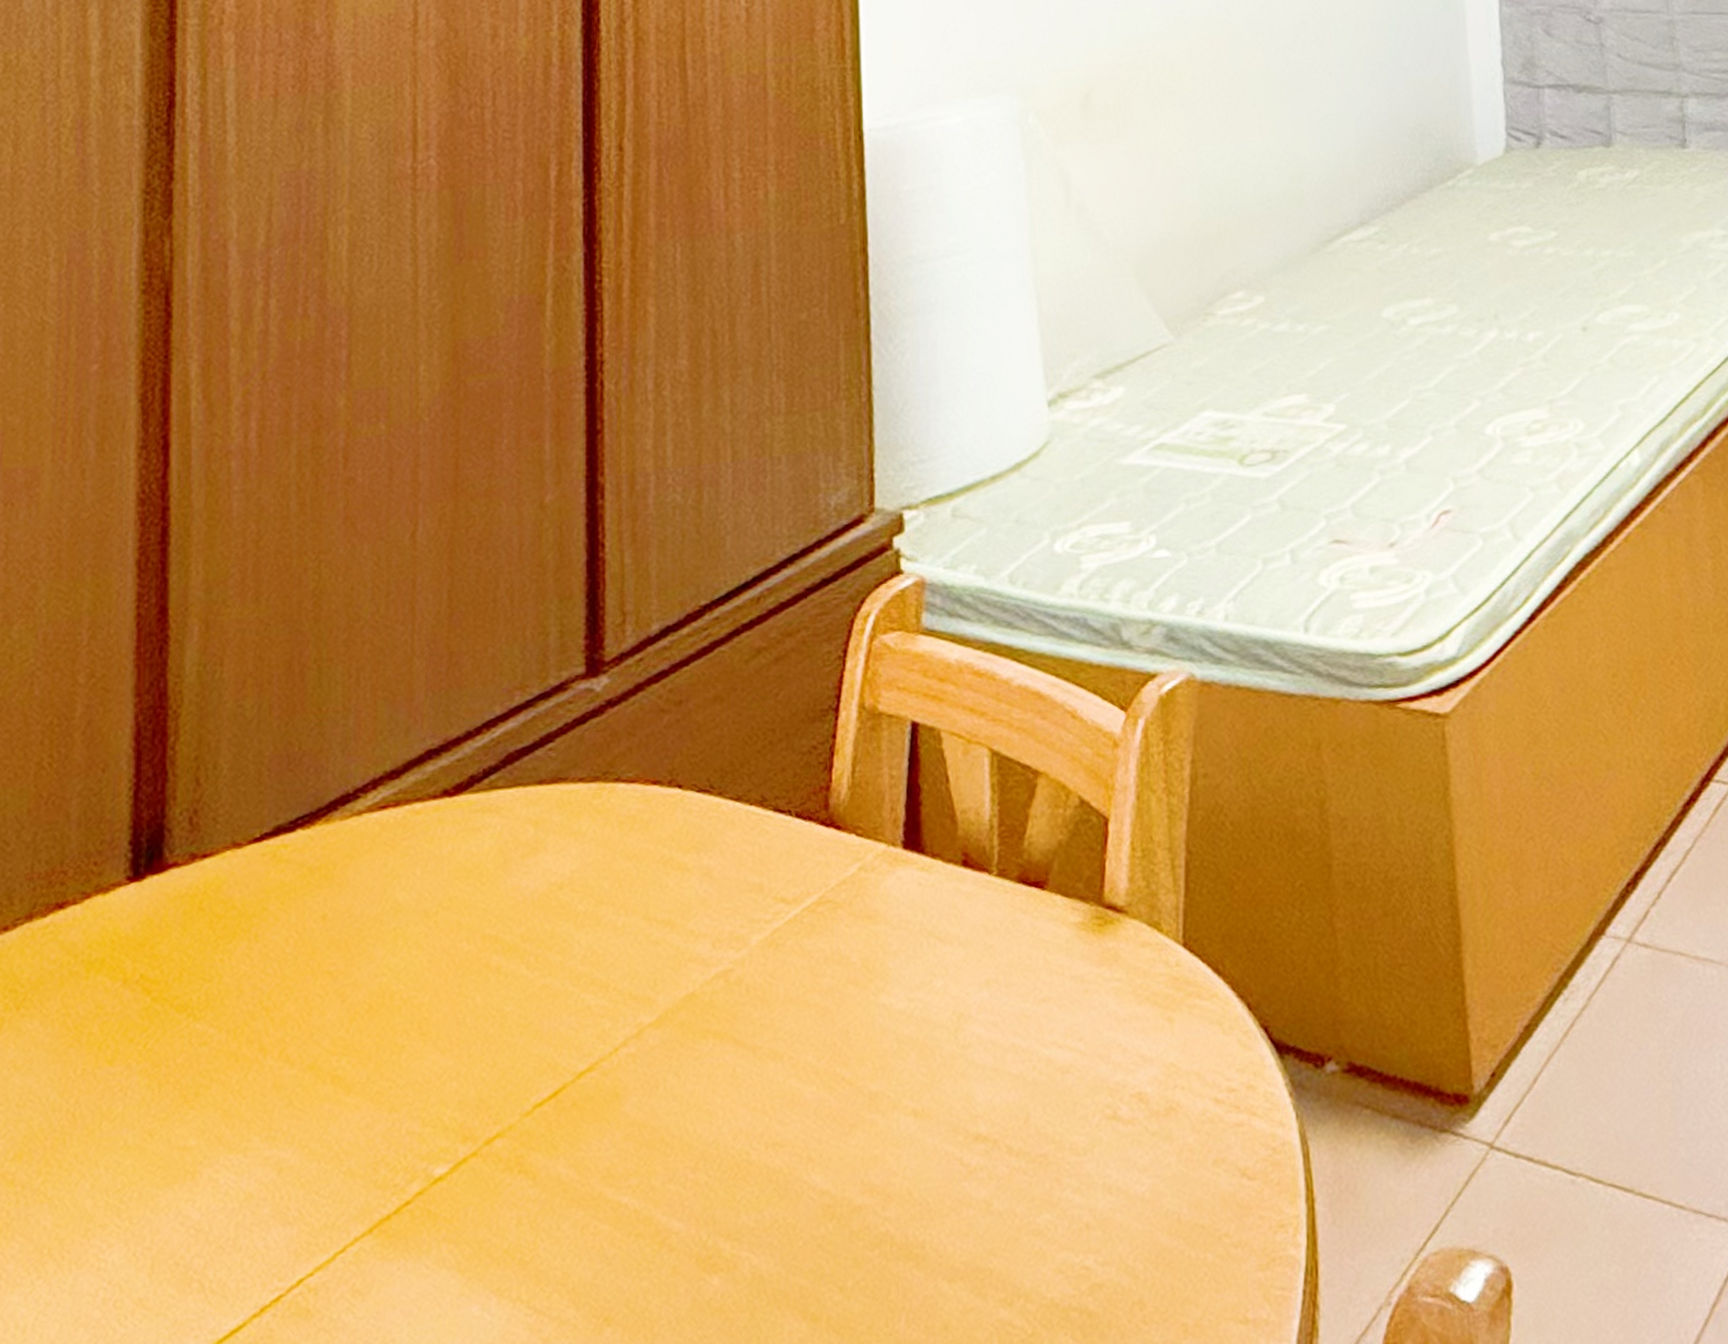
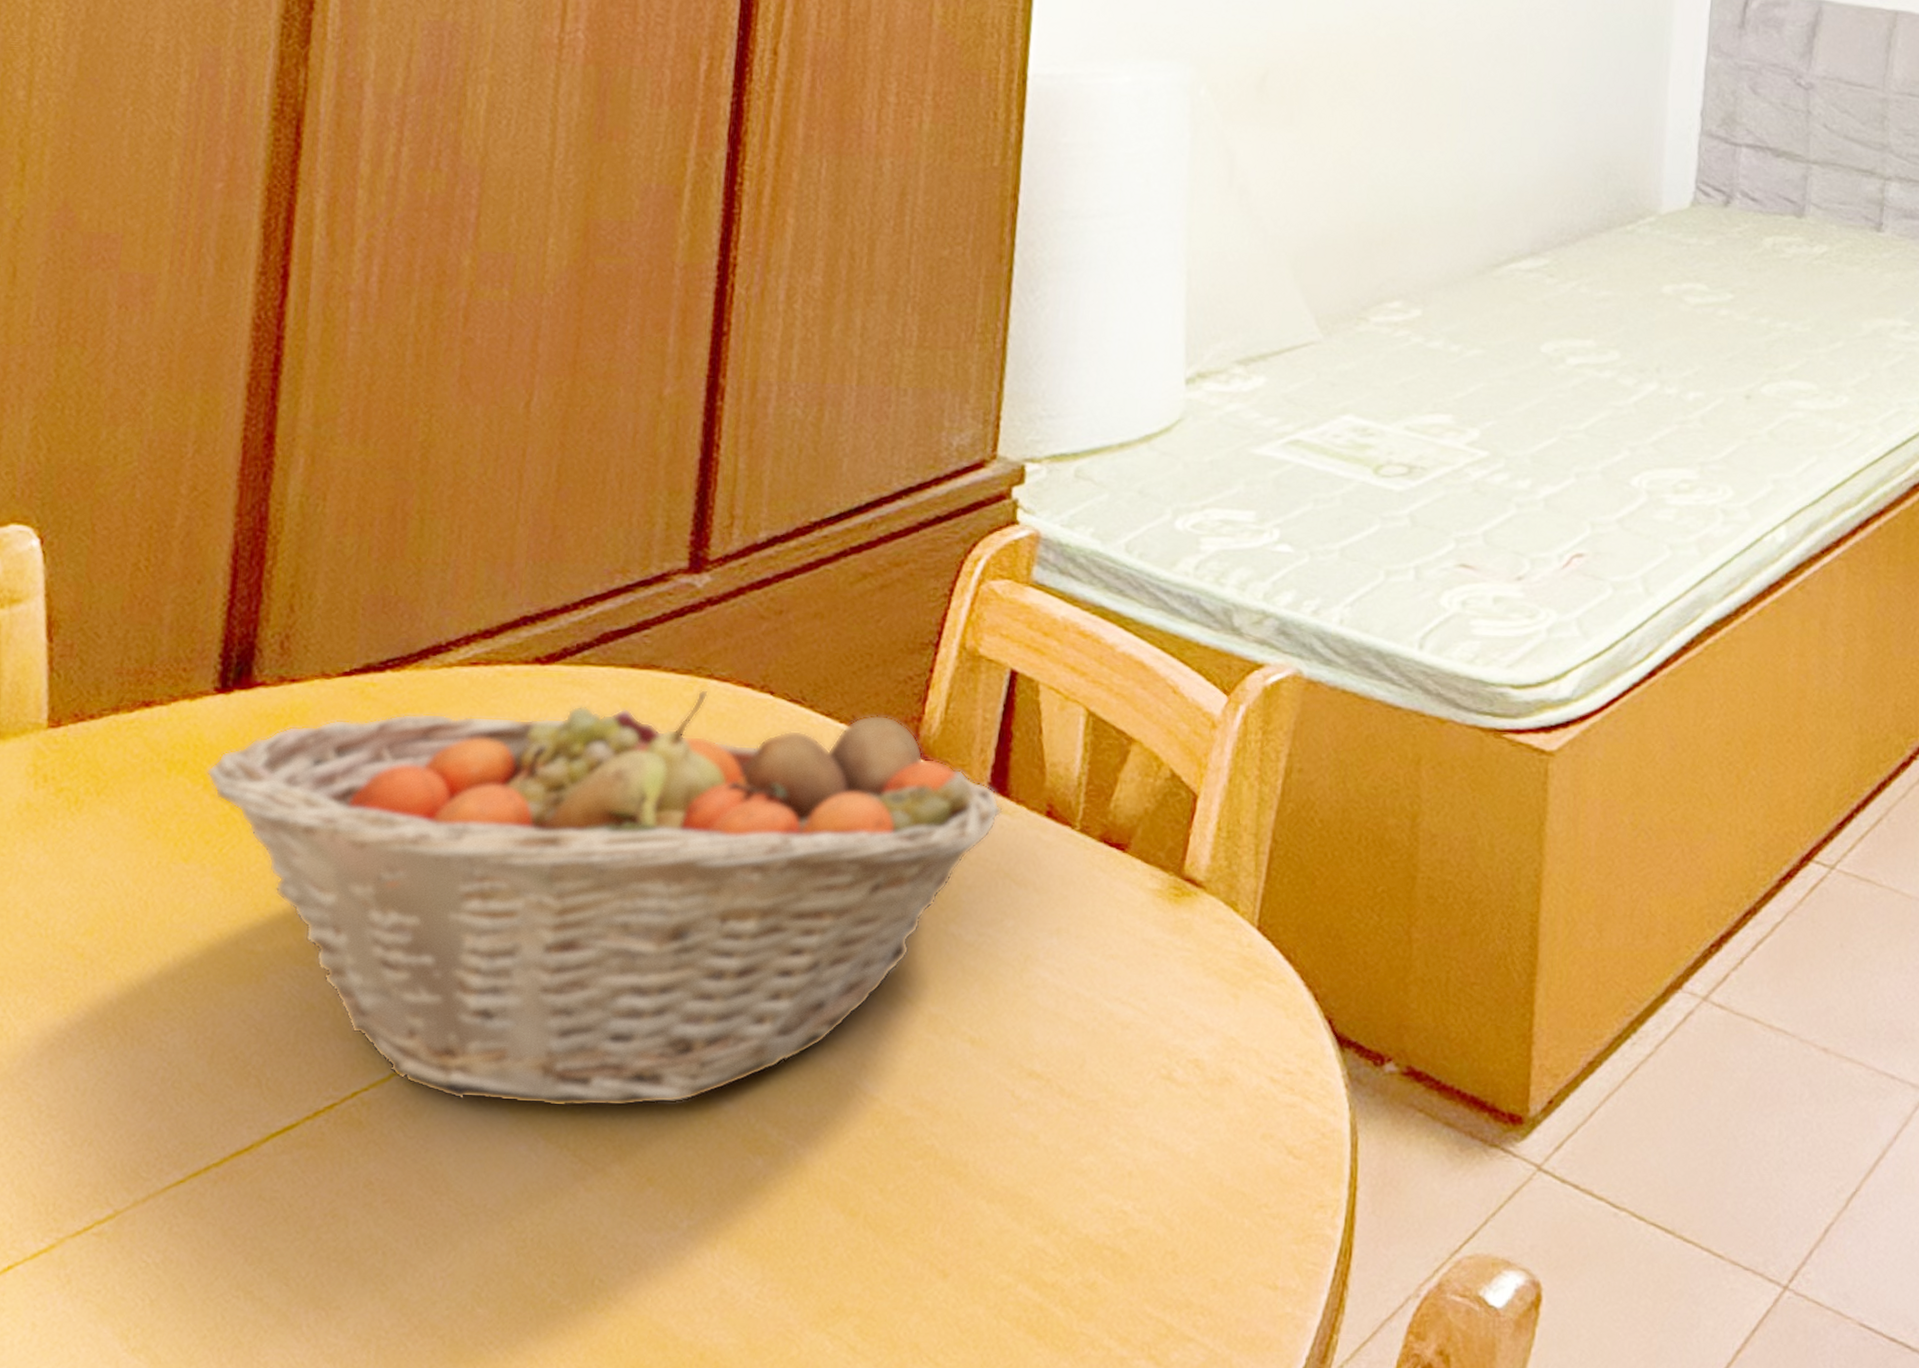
fruit basket: none [124,790,919,1270] -> present [205,689,1003,1108]

